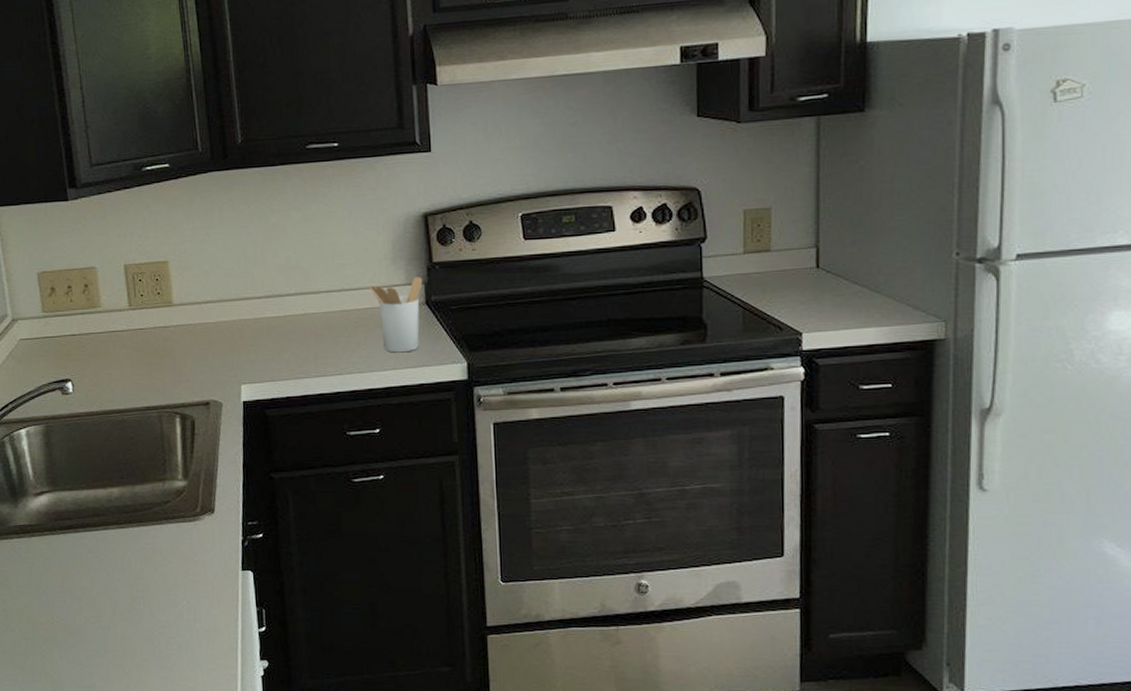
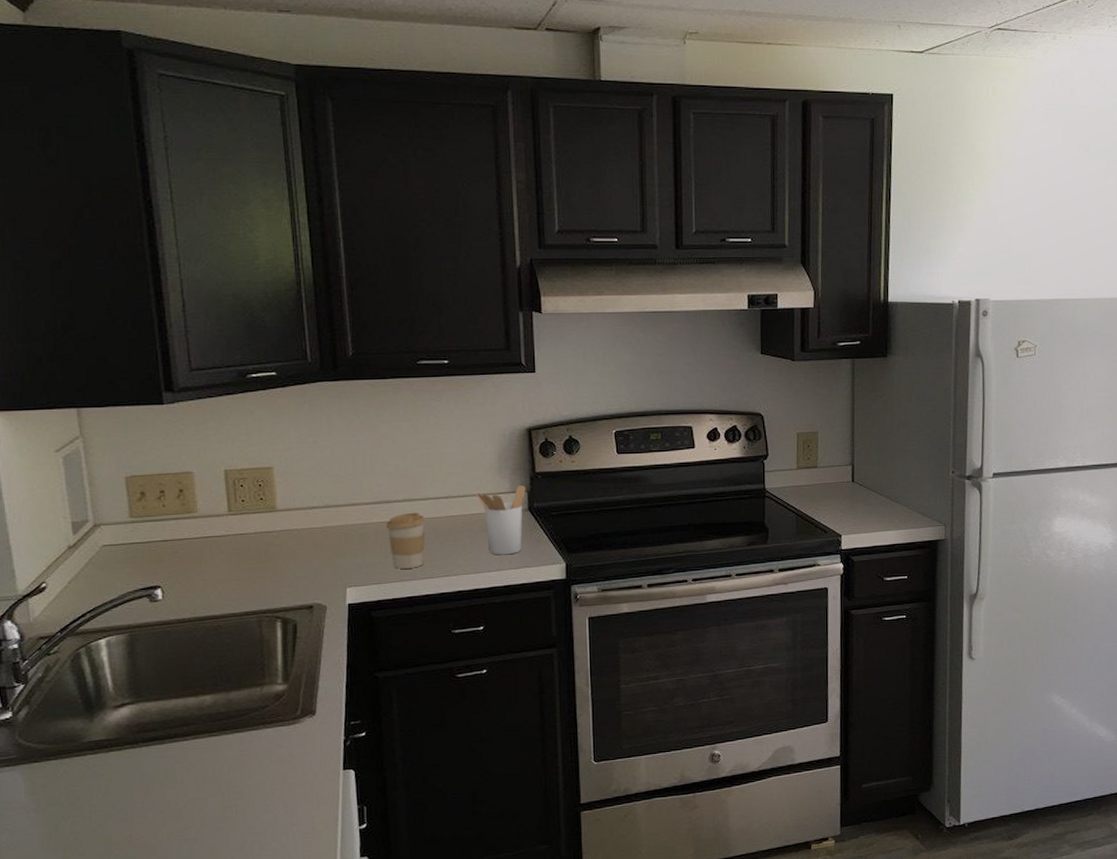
coffee cup: none [279,306,318,366] -> present [386,512,425,569]

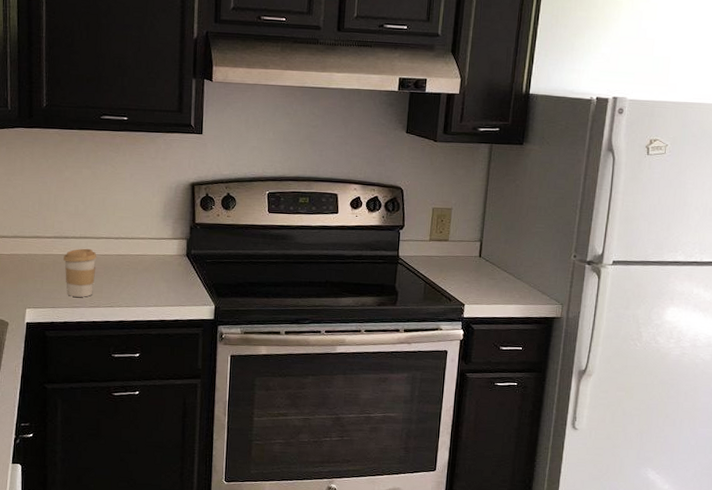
utensil holder: present [476,485,526,555] -> none [142,233,186,294]

